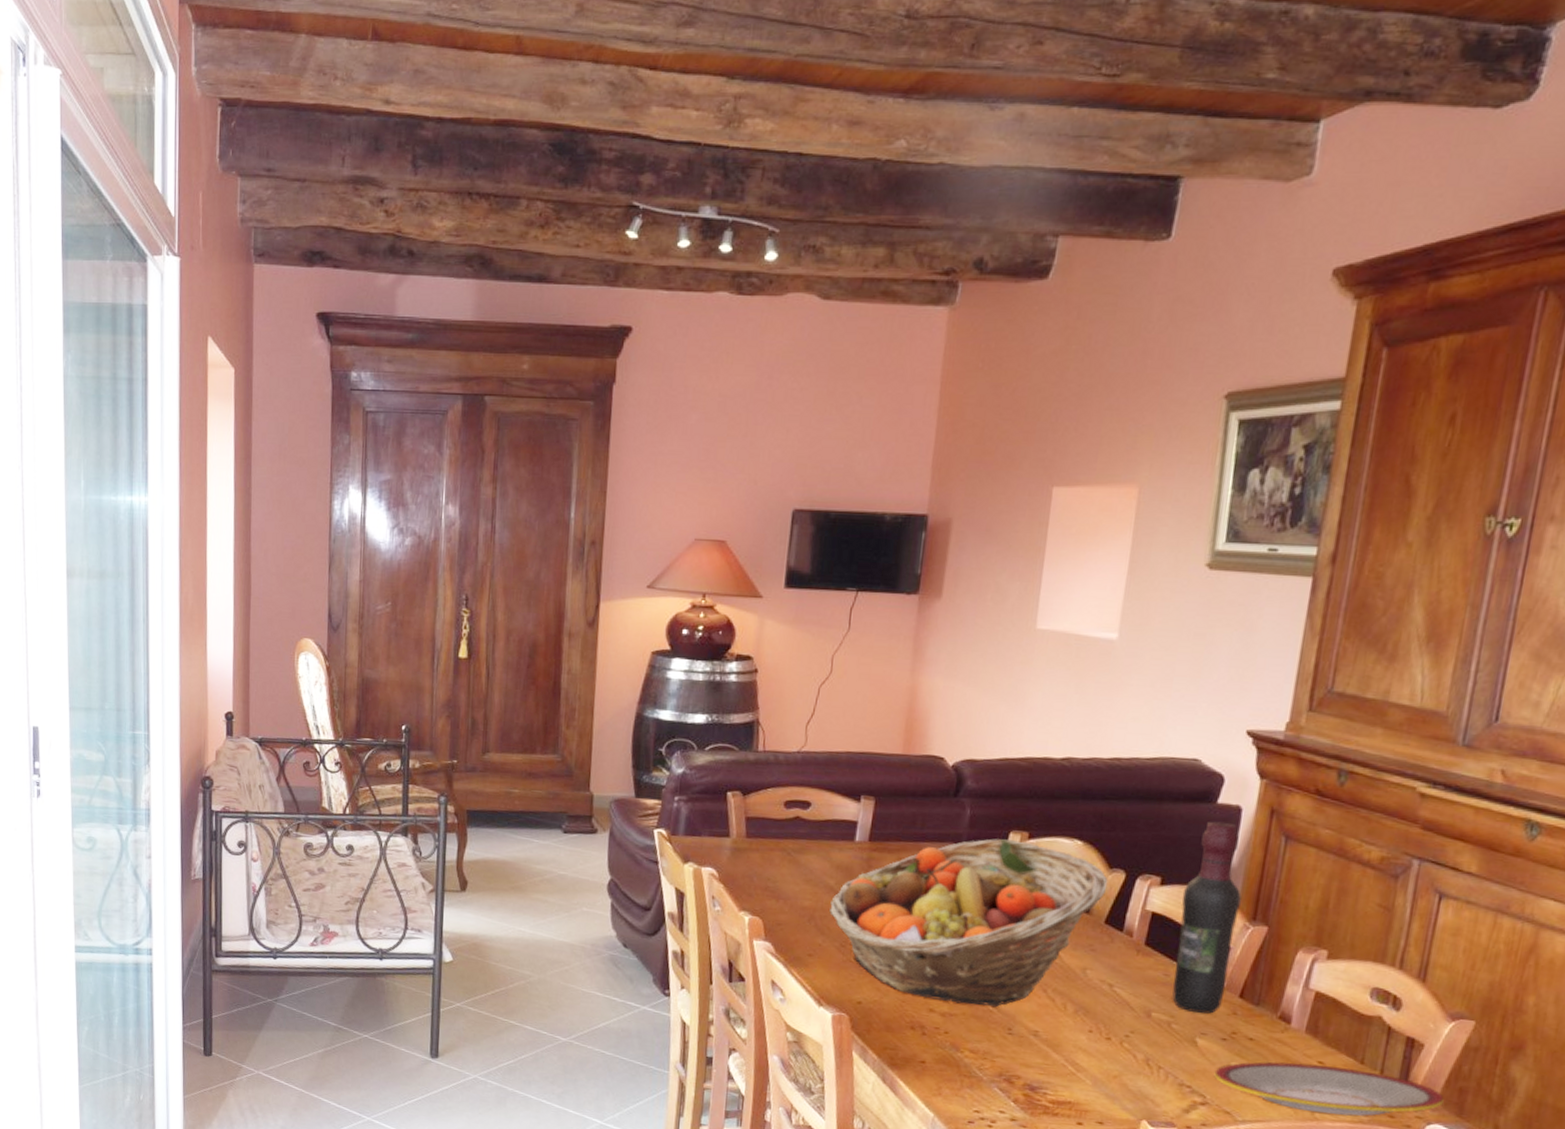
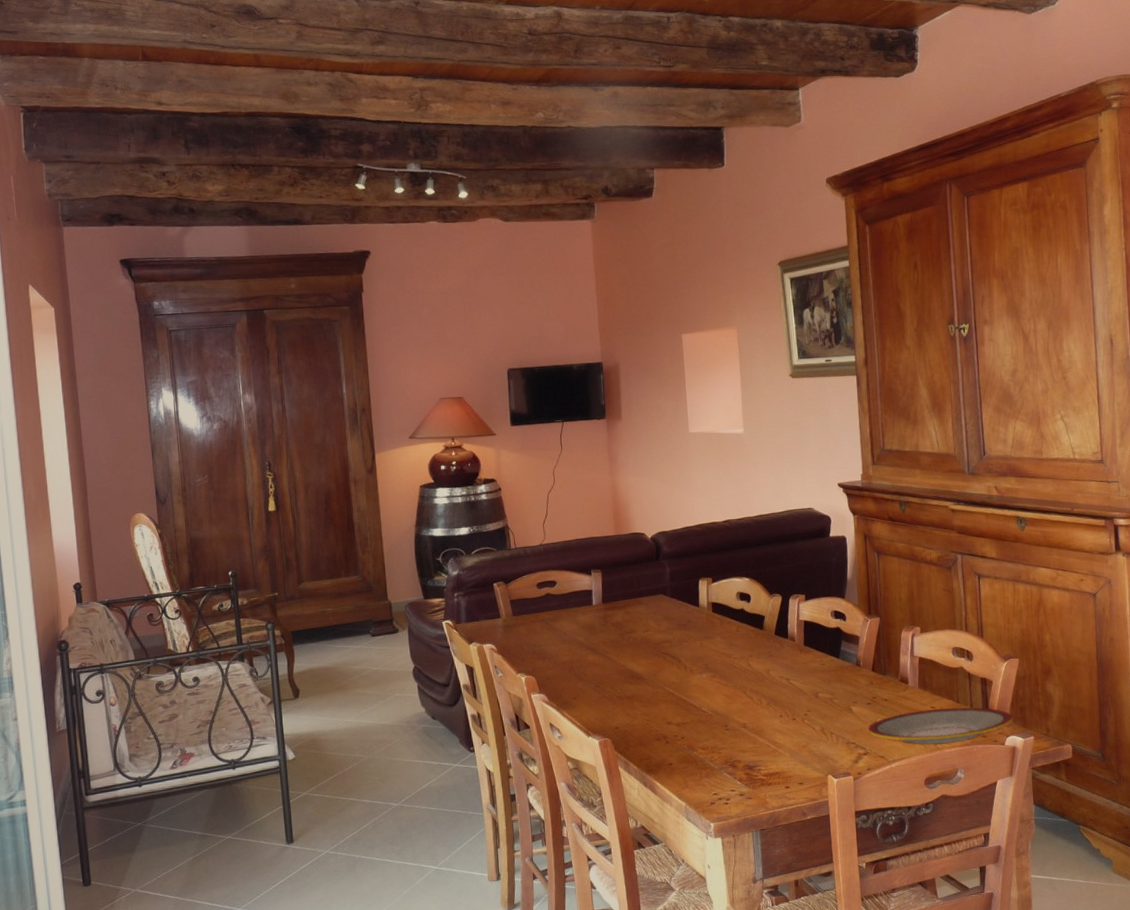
fruit basket: present [829,838,1109,1008] -> none [583,585,772,714]
wine bottle: present [1172,821,1241,1014] -> none [821,549,862,688]

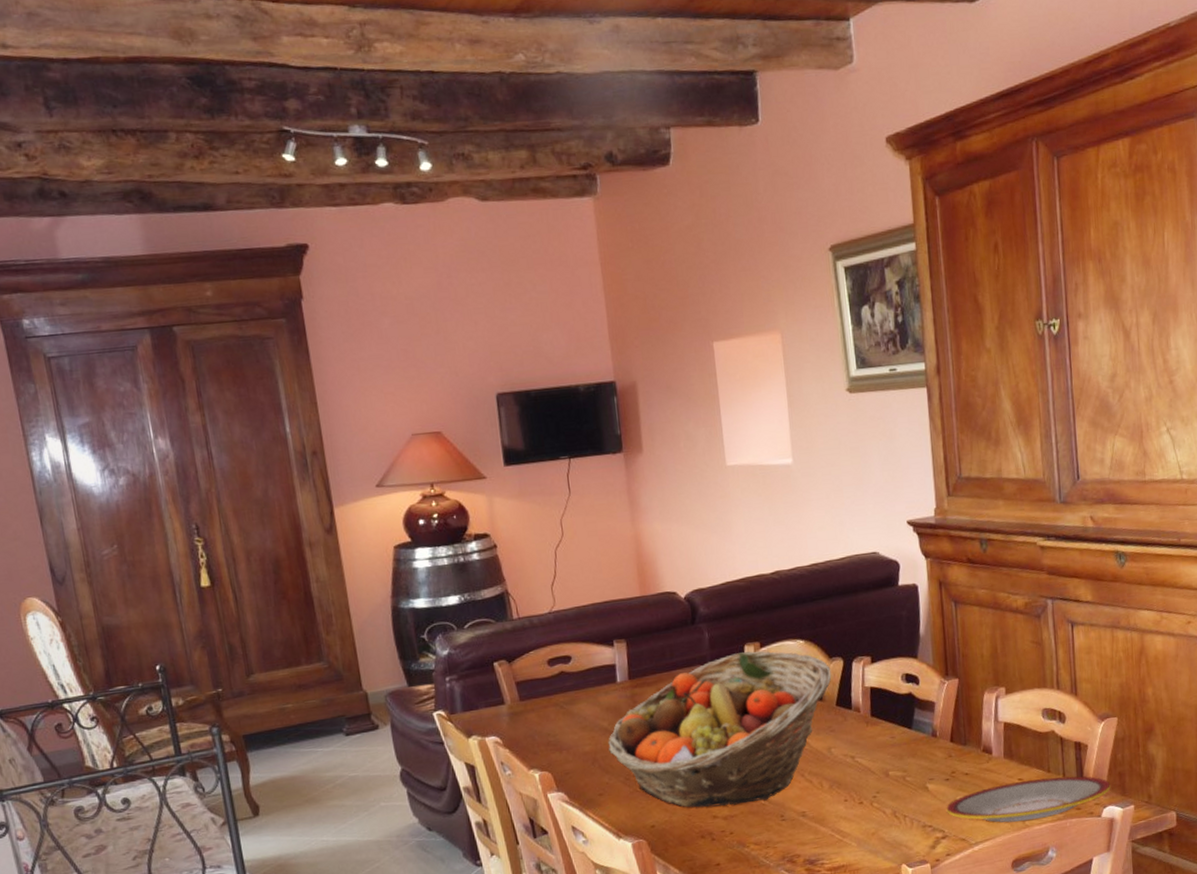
fruit basket: none [583,585,772,714] -> present [608,651,832,808]

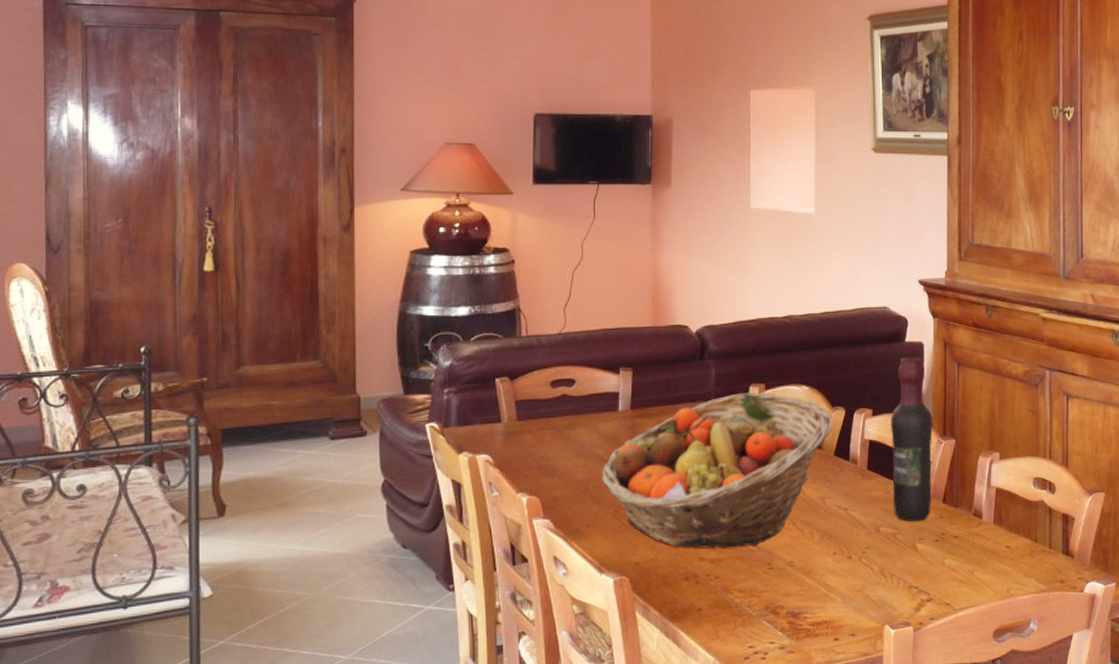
wine bottle: none [889,599,939,764] -> present [890,357,933,522]
plate: present [946,776,1111,823] -> none [933,547,1094,590]

